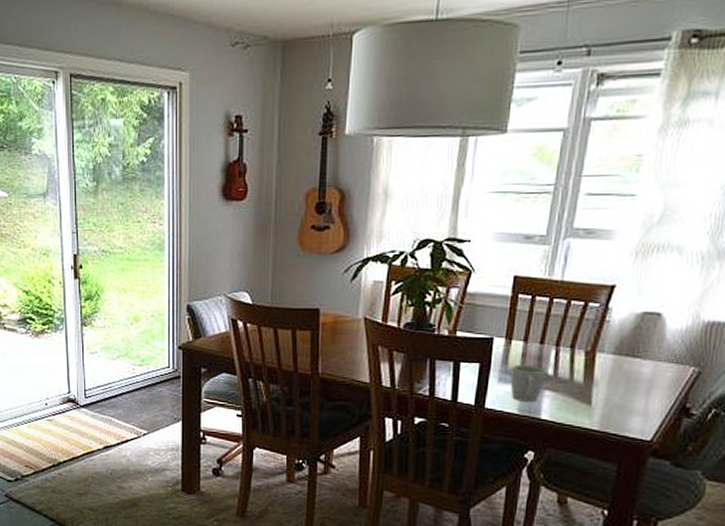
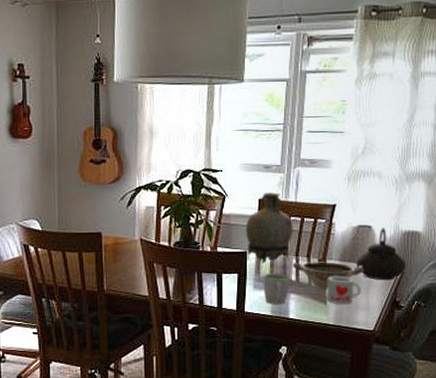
vase: none [492,269,556,360] -> present [245,192,293,269]
bowl: none [550,353,647,388] -> present [292,261,365,290]
mug: none [591,372,640,408] -> present [327,276,361,305]
teapot: none [634,316,706,382] -> present [355,228,407,281]

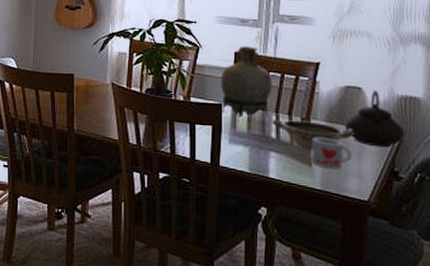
mug: present [263,273,290,305] -> none [239,128,270,163]

